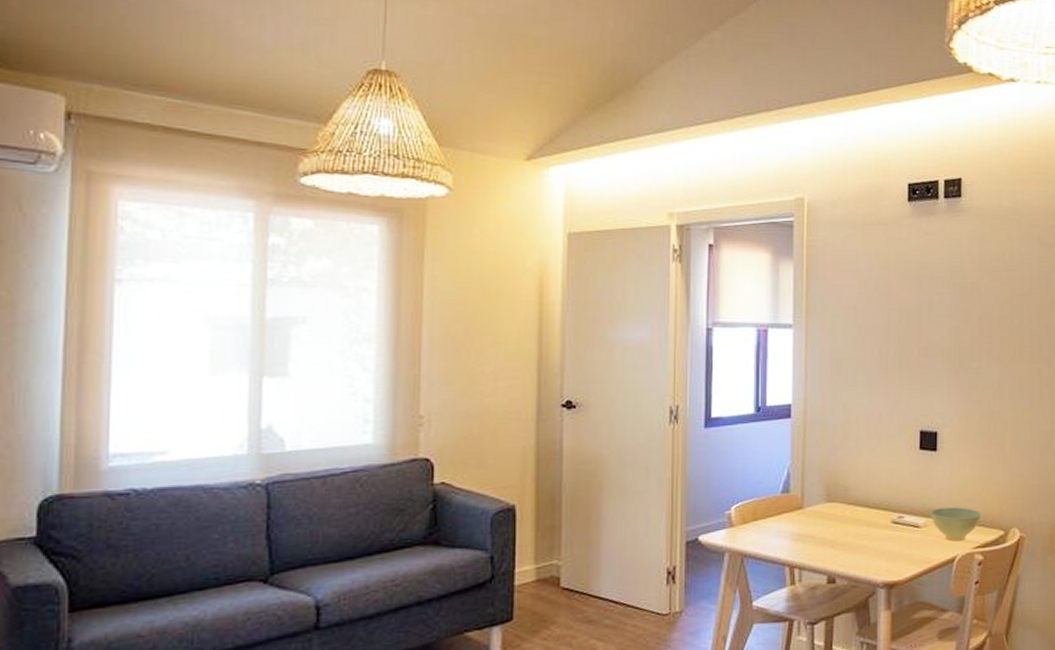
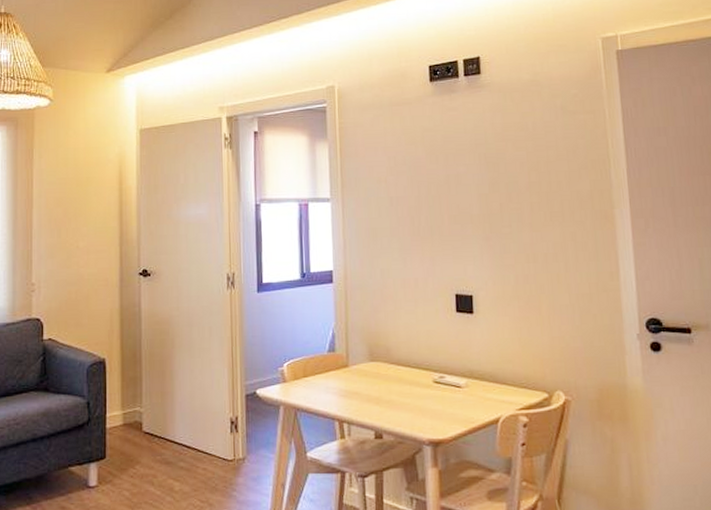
bowl: present [929,506,982,542] -> none [470,368,524,403]

